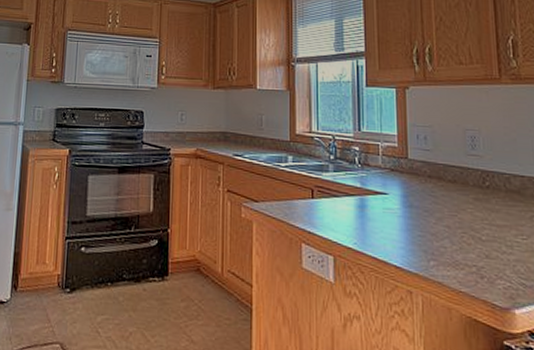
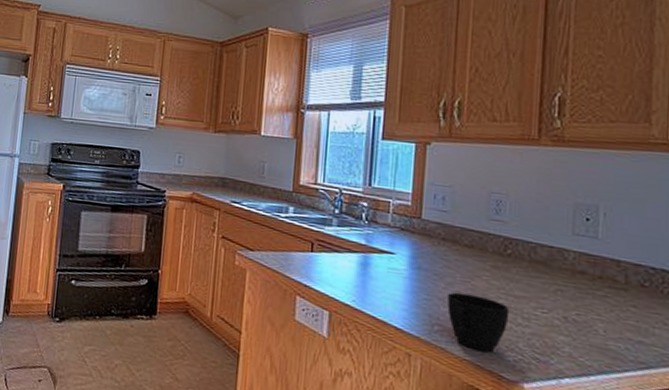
cup: none [438,226,495,282] -> present [446,292,510,352]

